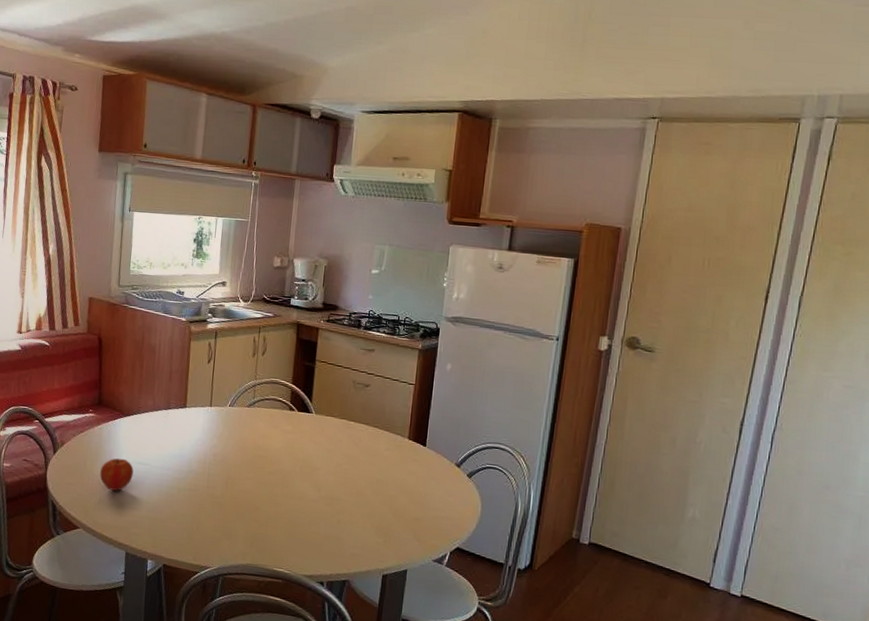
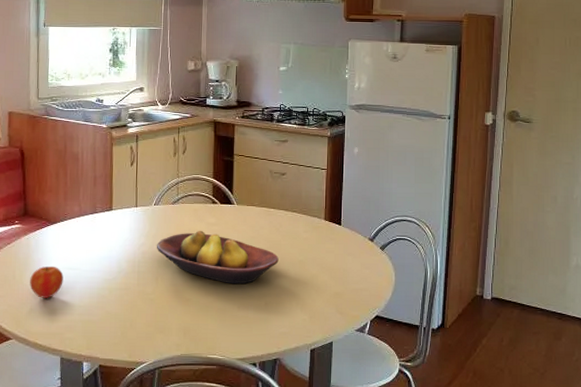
fruit bowl: none [228,436,356,498] -> present [156,230,279,285]

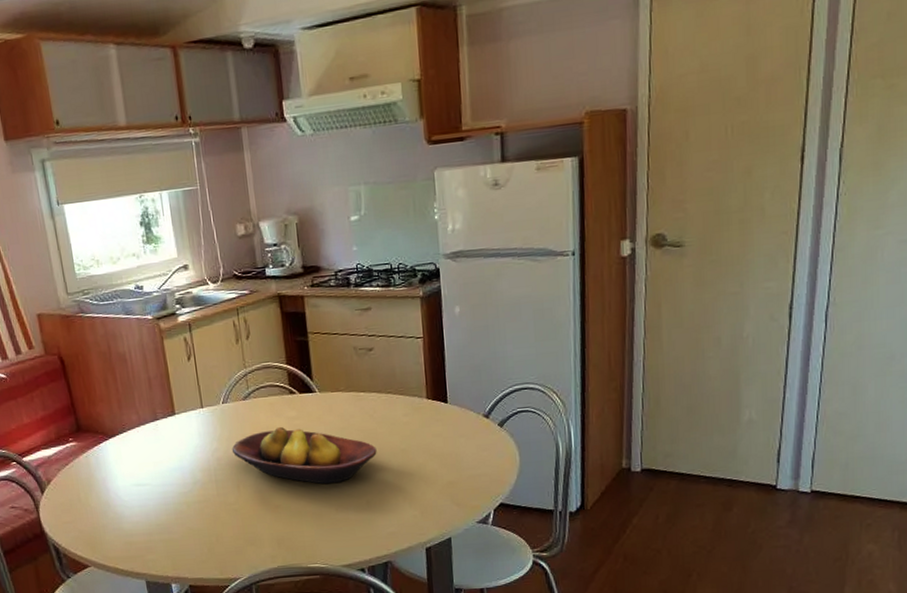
apple: present [30,265,64,298] -> none [97,483,135,520]

